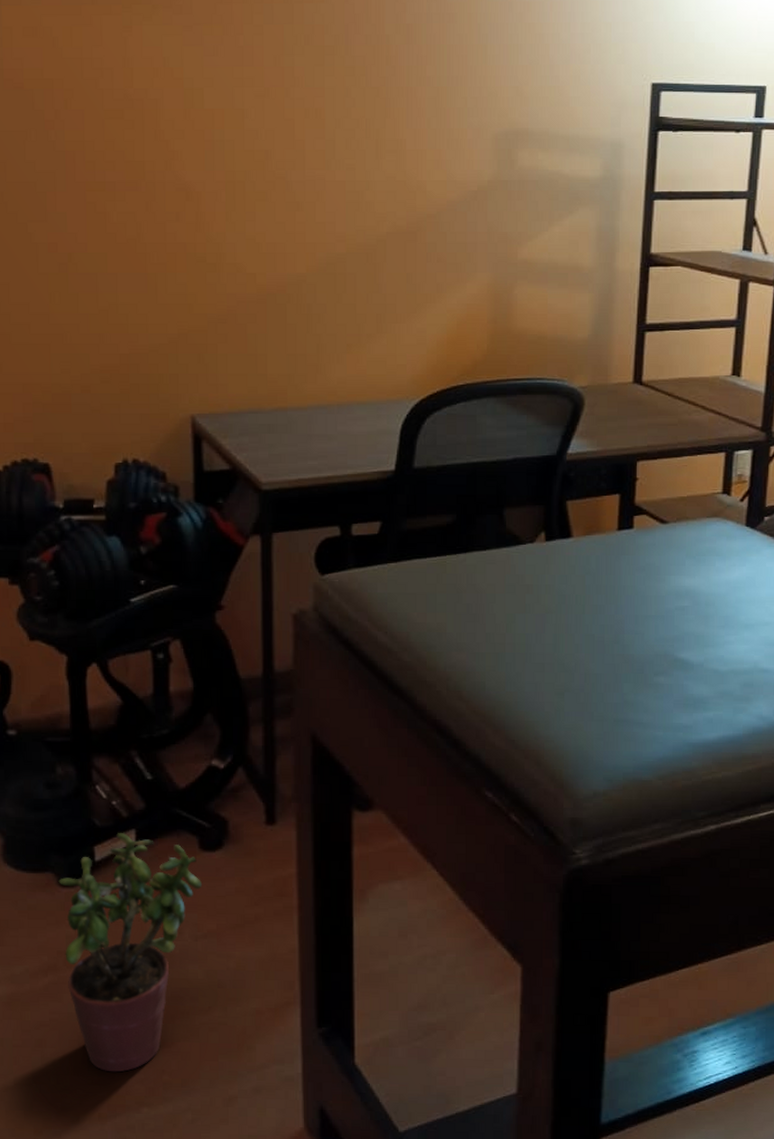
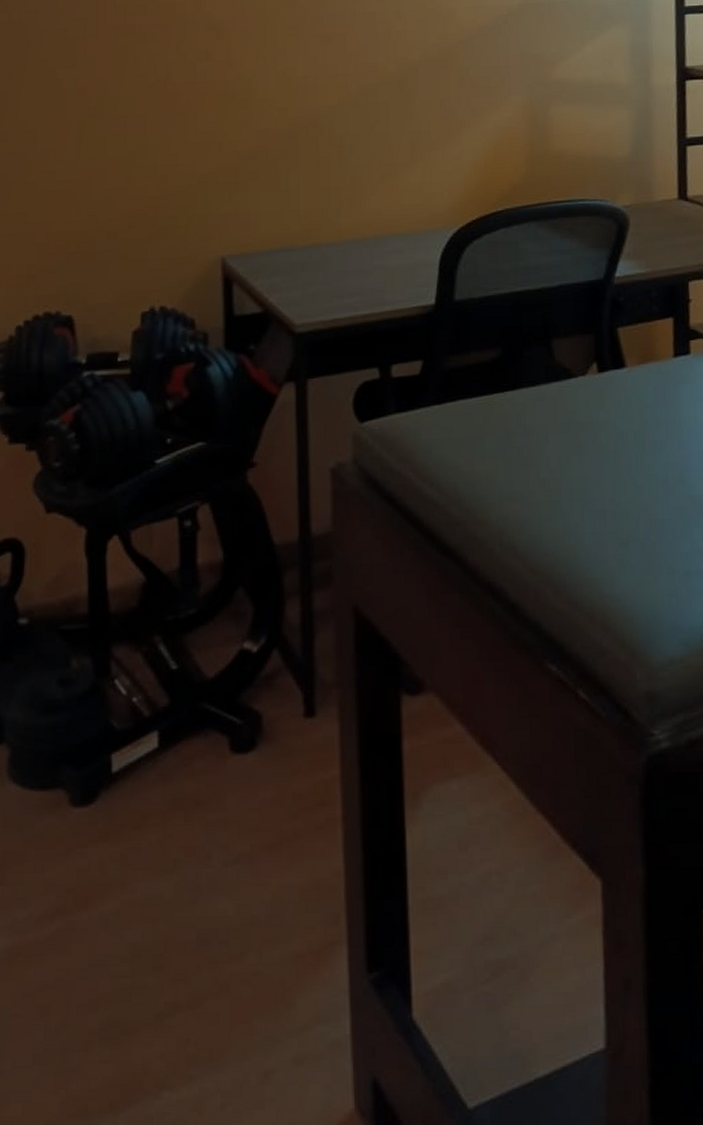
potted plant: present [58,832,203,1073] -> none [70,735,234,1045]

